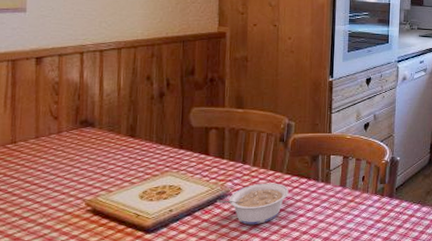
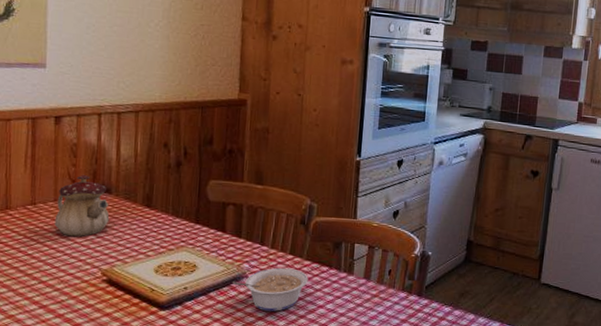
teapot: none [36,110,93,171] -> present [54,174,110,237]

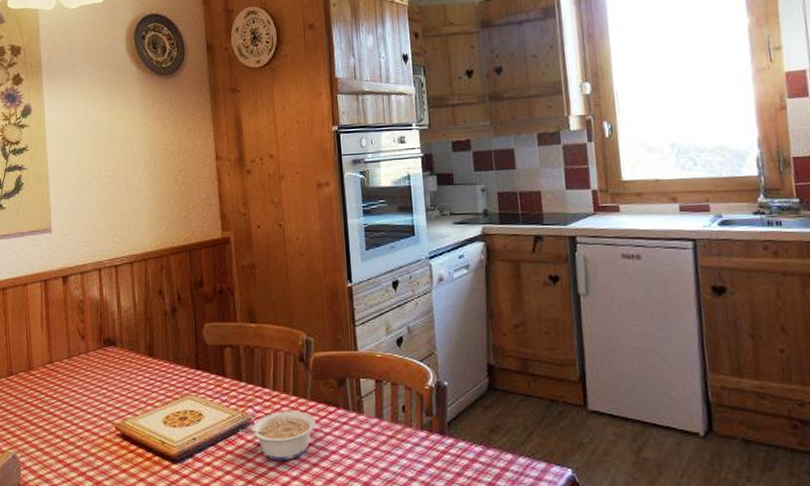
teapot: present [54,174,110,237] -> none [70,329,117,392]

